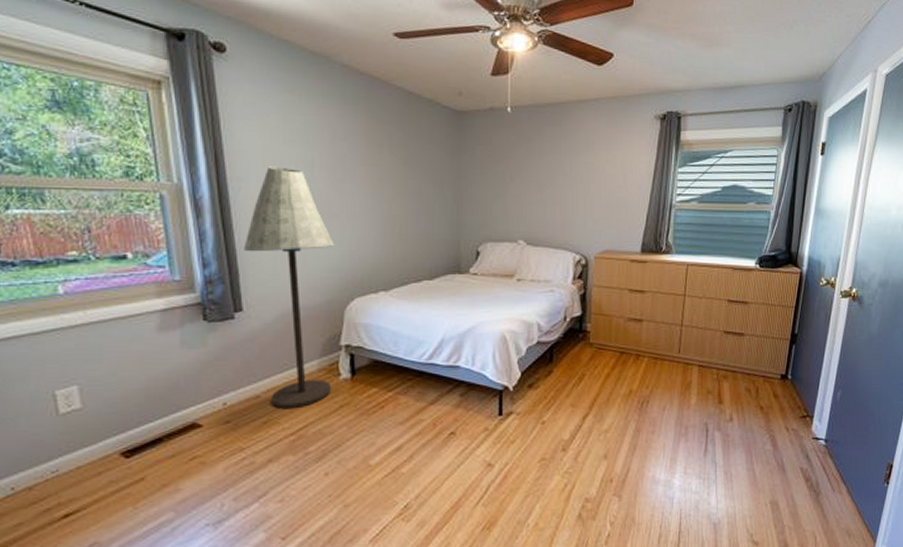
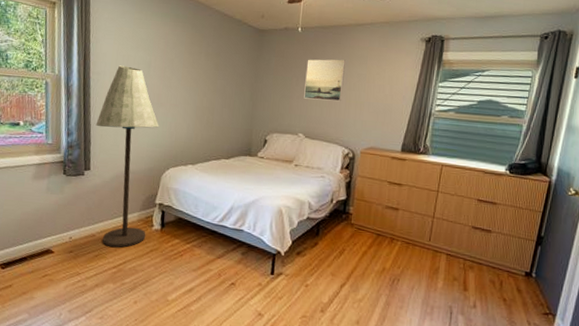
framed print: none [521,145,568,198] -> present [304,59,345,102]

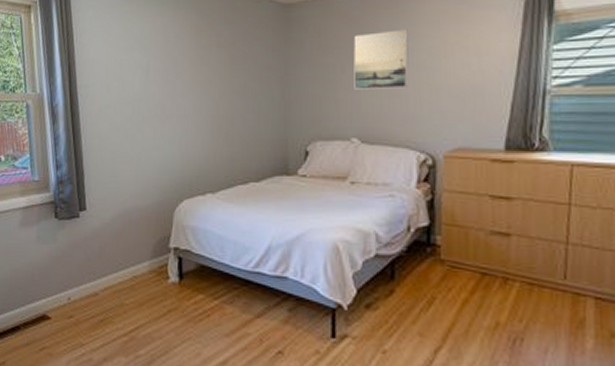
floor lamp: present [96,65,159,248] -> none [88,73,166,309]

